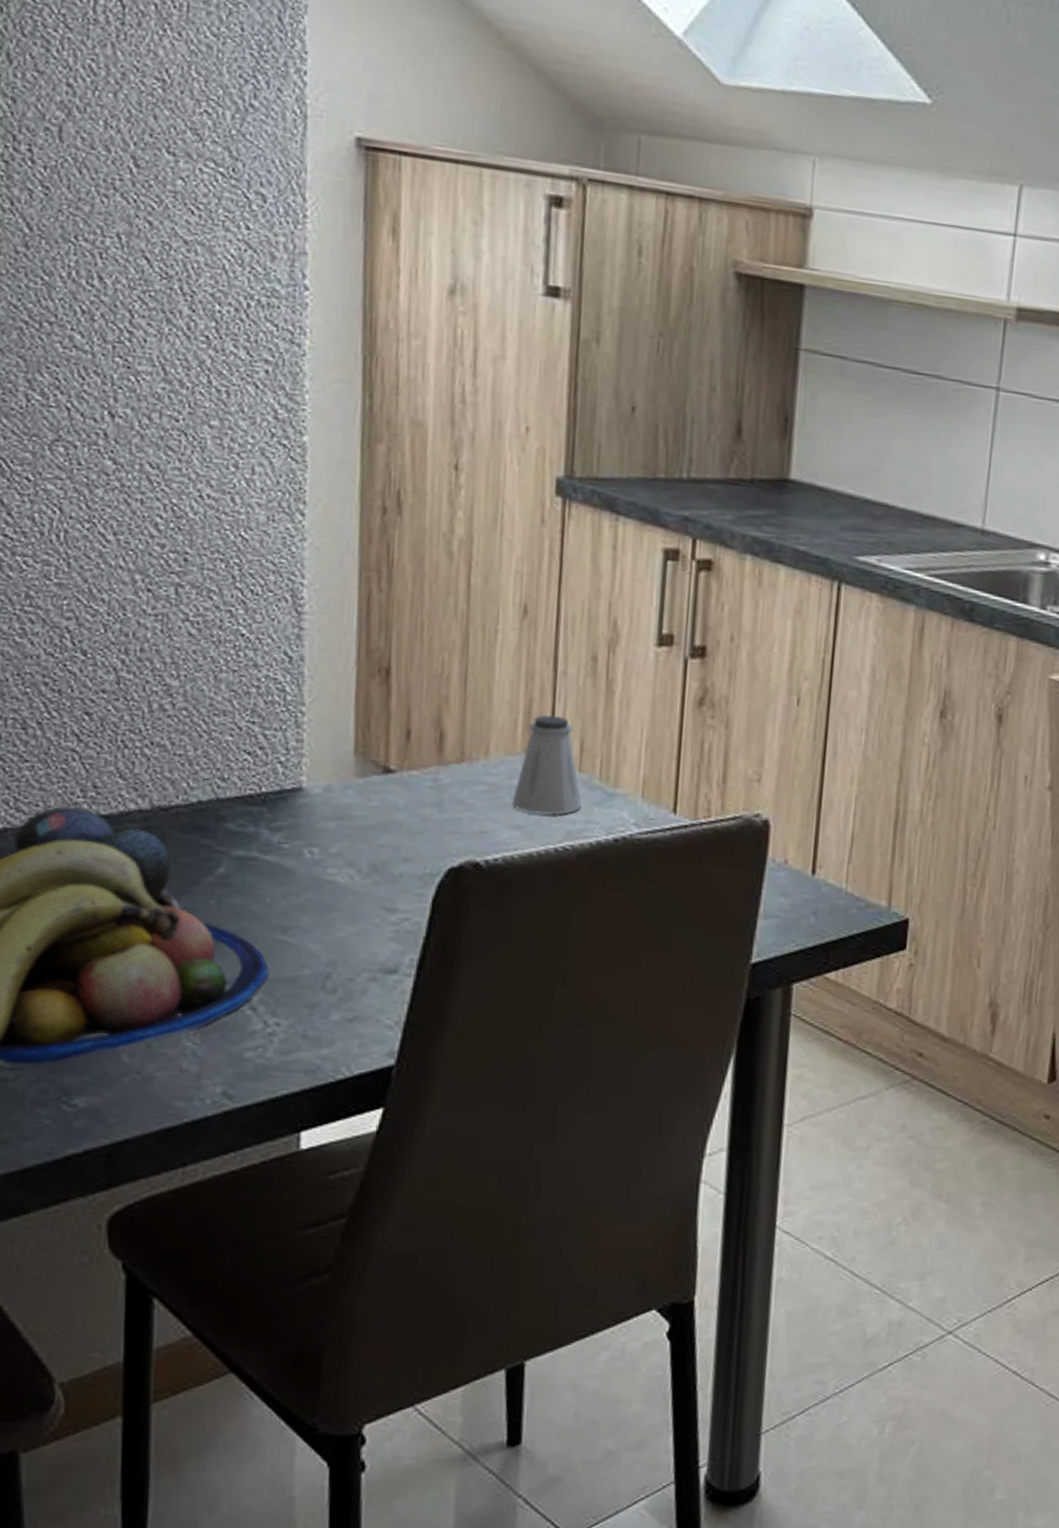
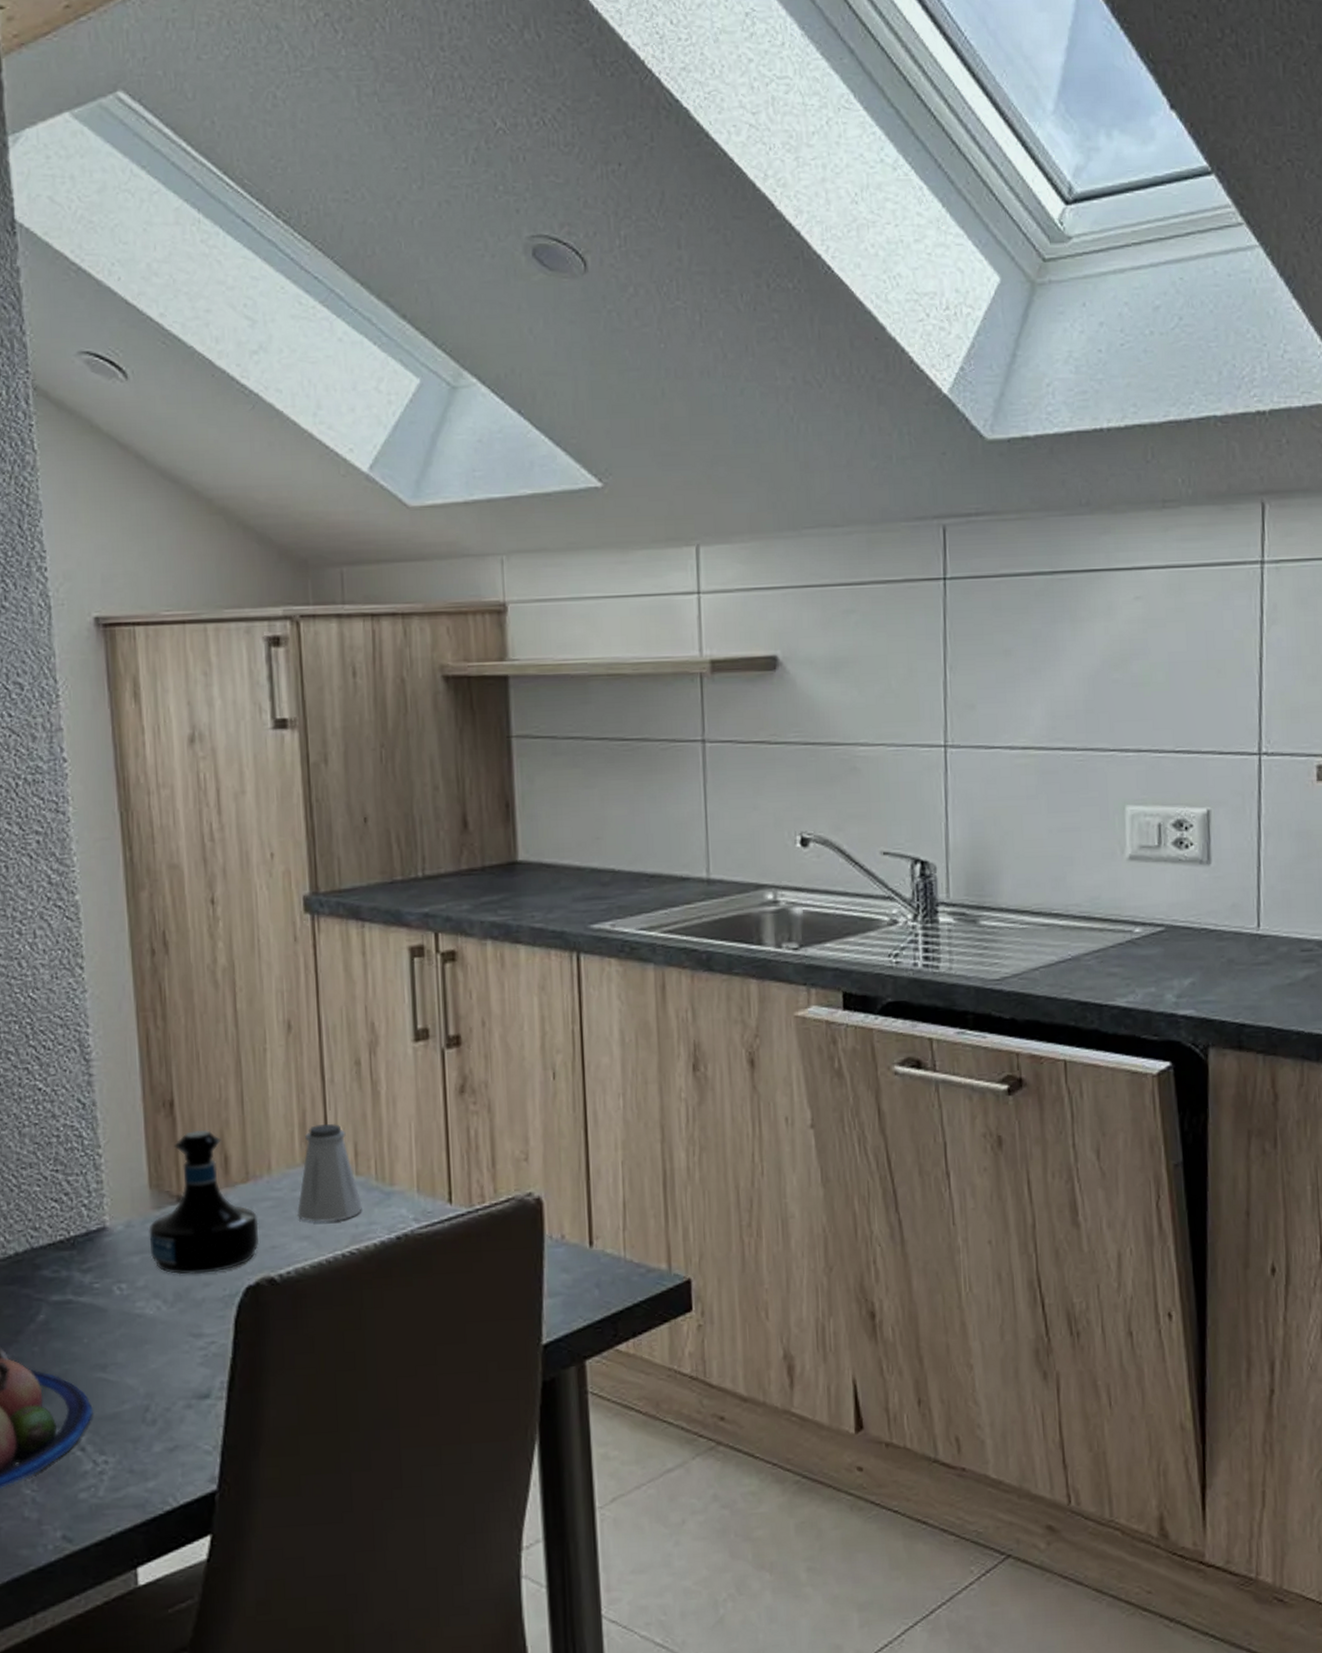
tequila bottle: none [348,701,469,850] -> present [149,1129,260,1275]

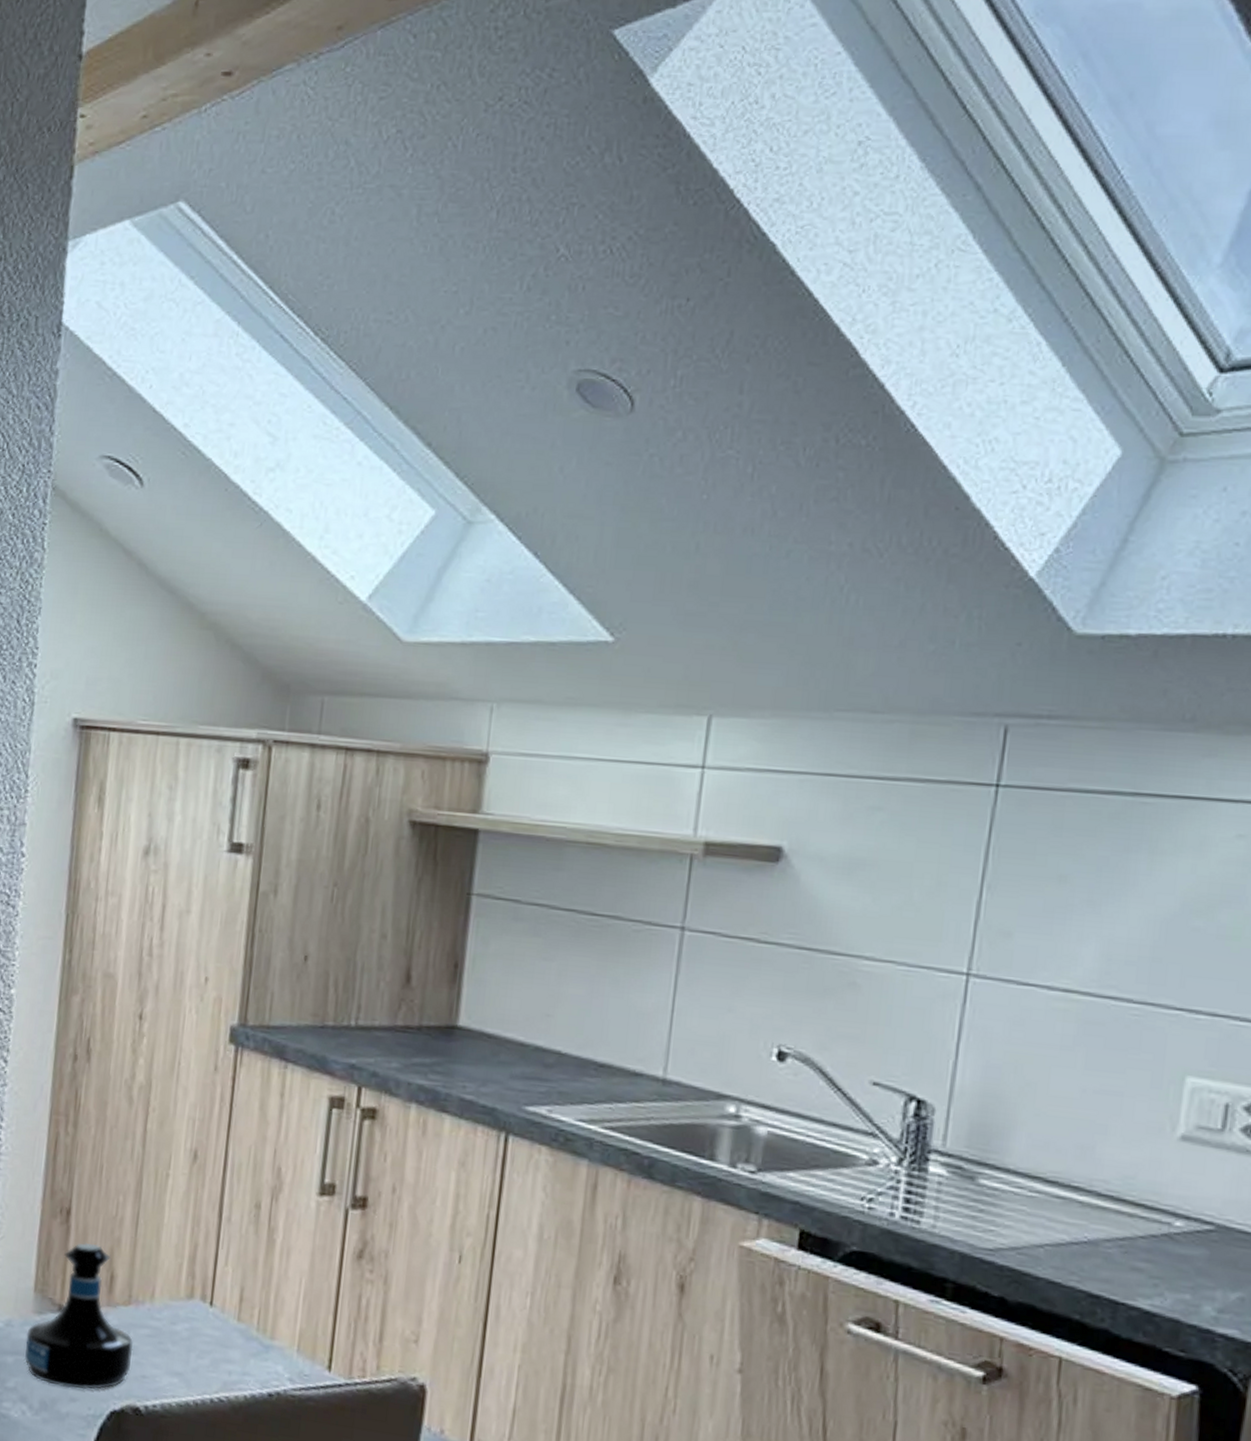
saltshaker: present [297,1123,362,1223] -> none [173,1261,239,1364]

